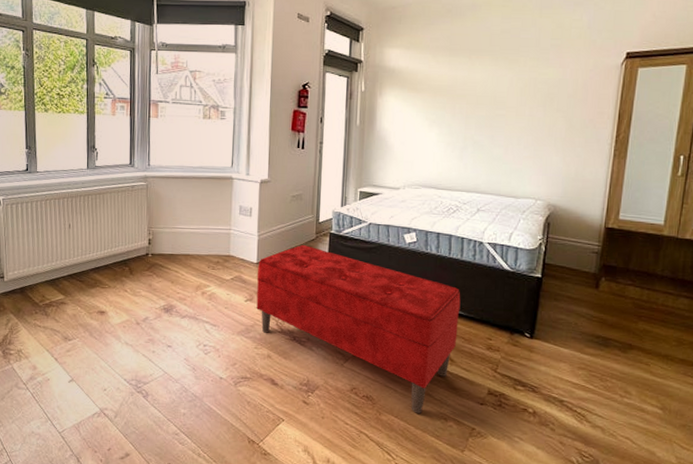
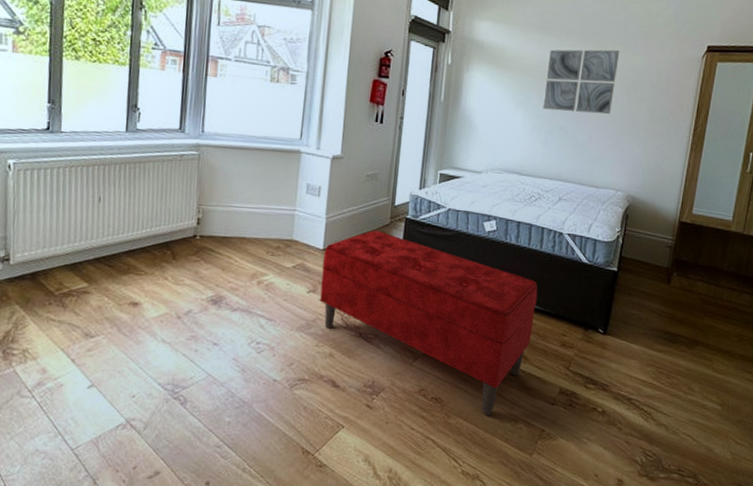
wall art: none [456,65,532,127] -> present [543,49,620,115]

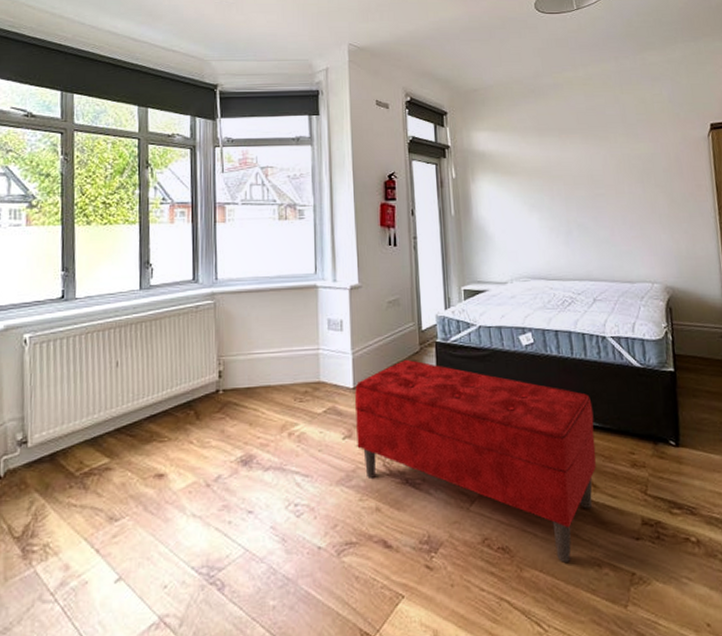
wall art: present [543,49,620,115] -> none [552,141,628,209]

